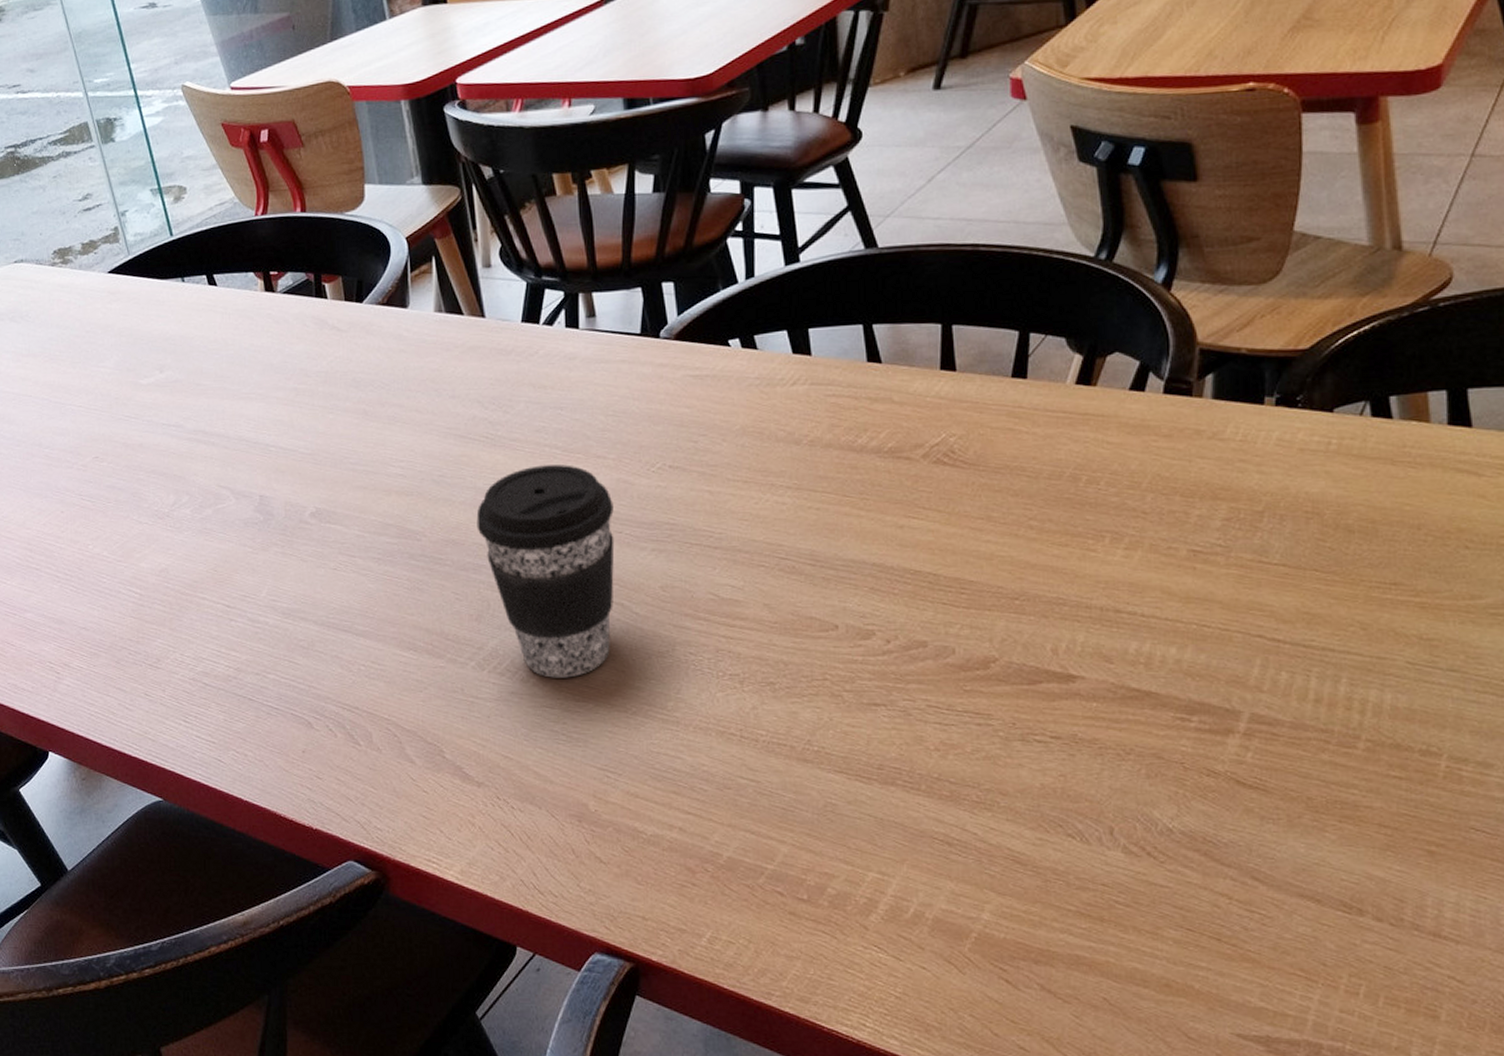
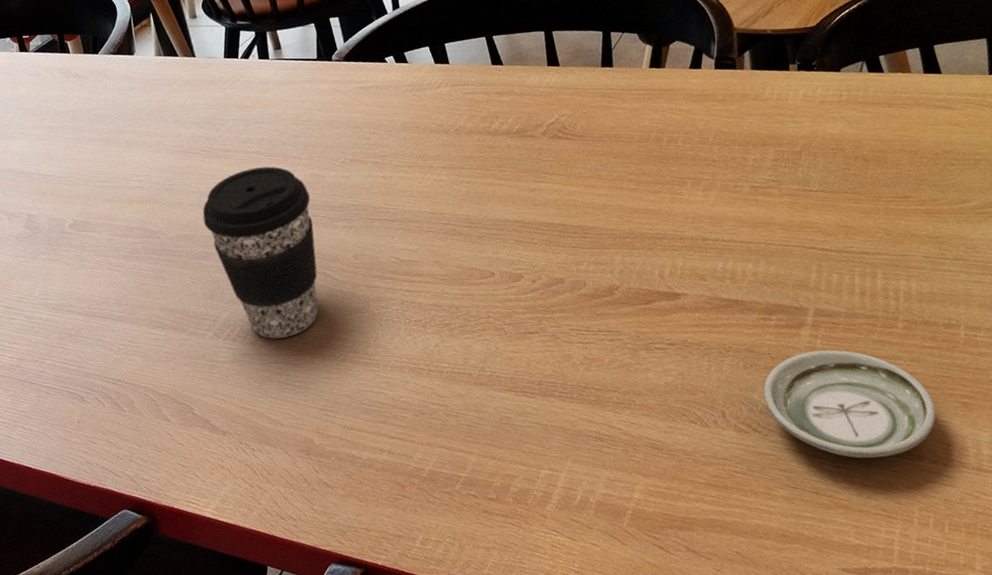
saucer: none [1166,766,1391,905] -> present [763,349,936,459]

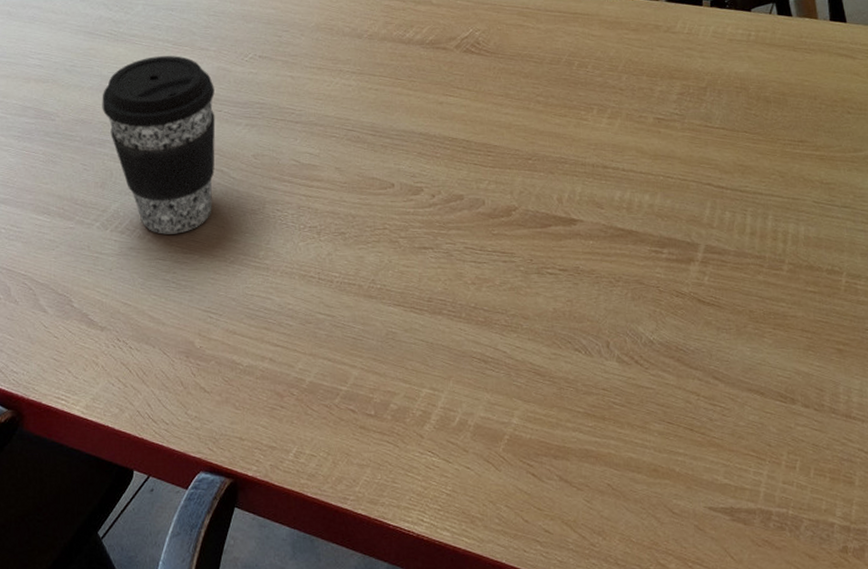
saucer: present [763,349,936,459] -> none [648,287,812,398]

